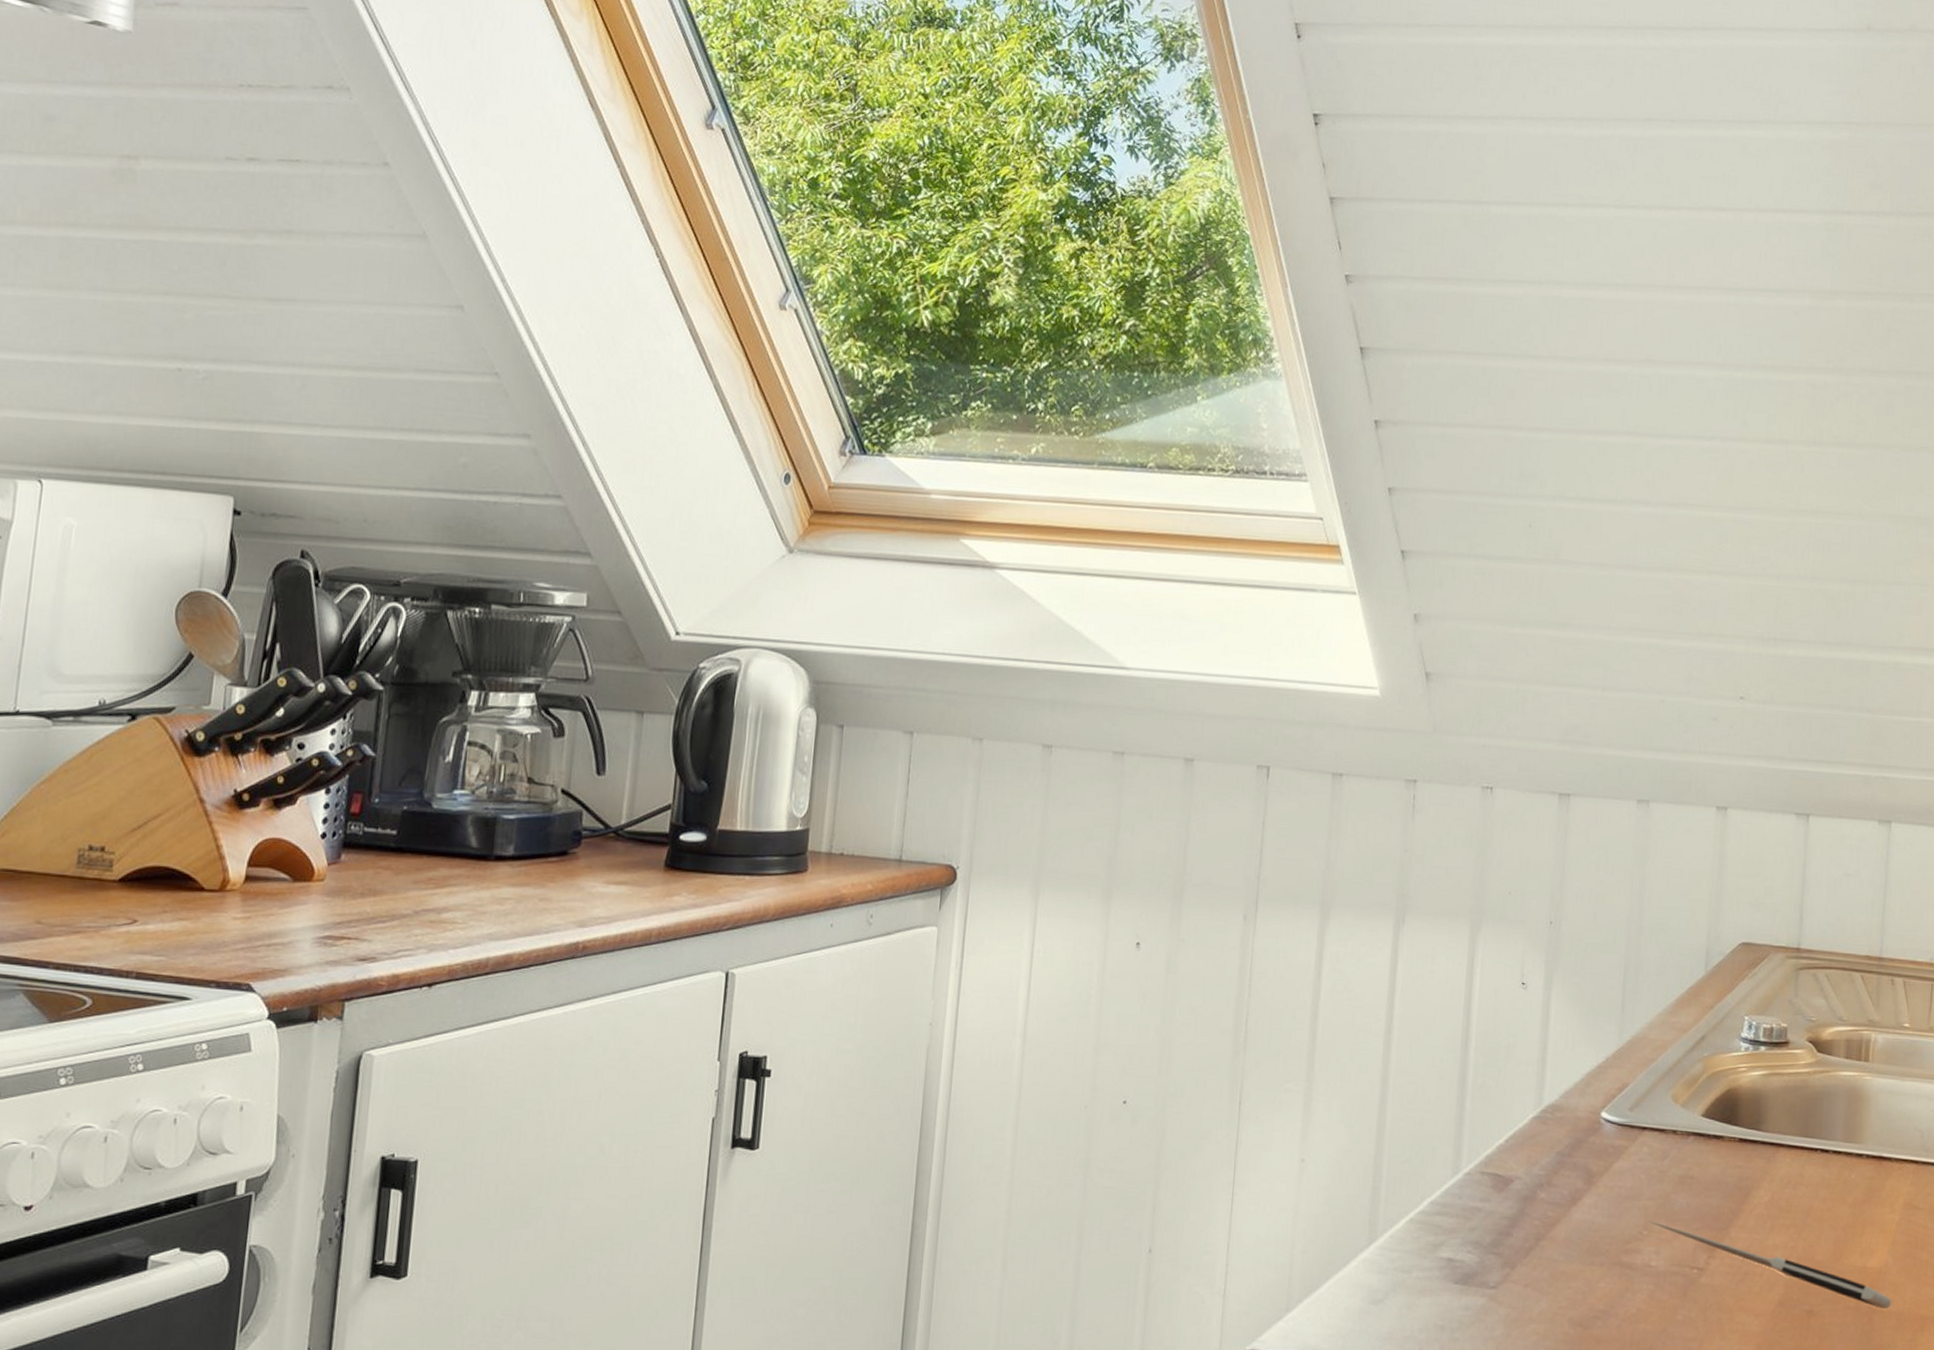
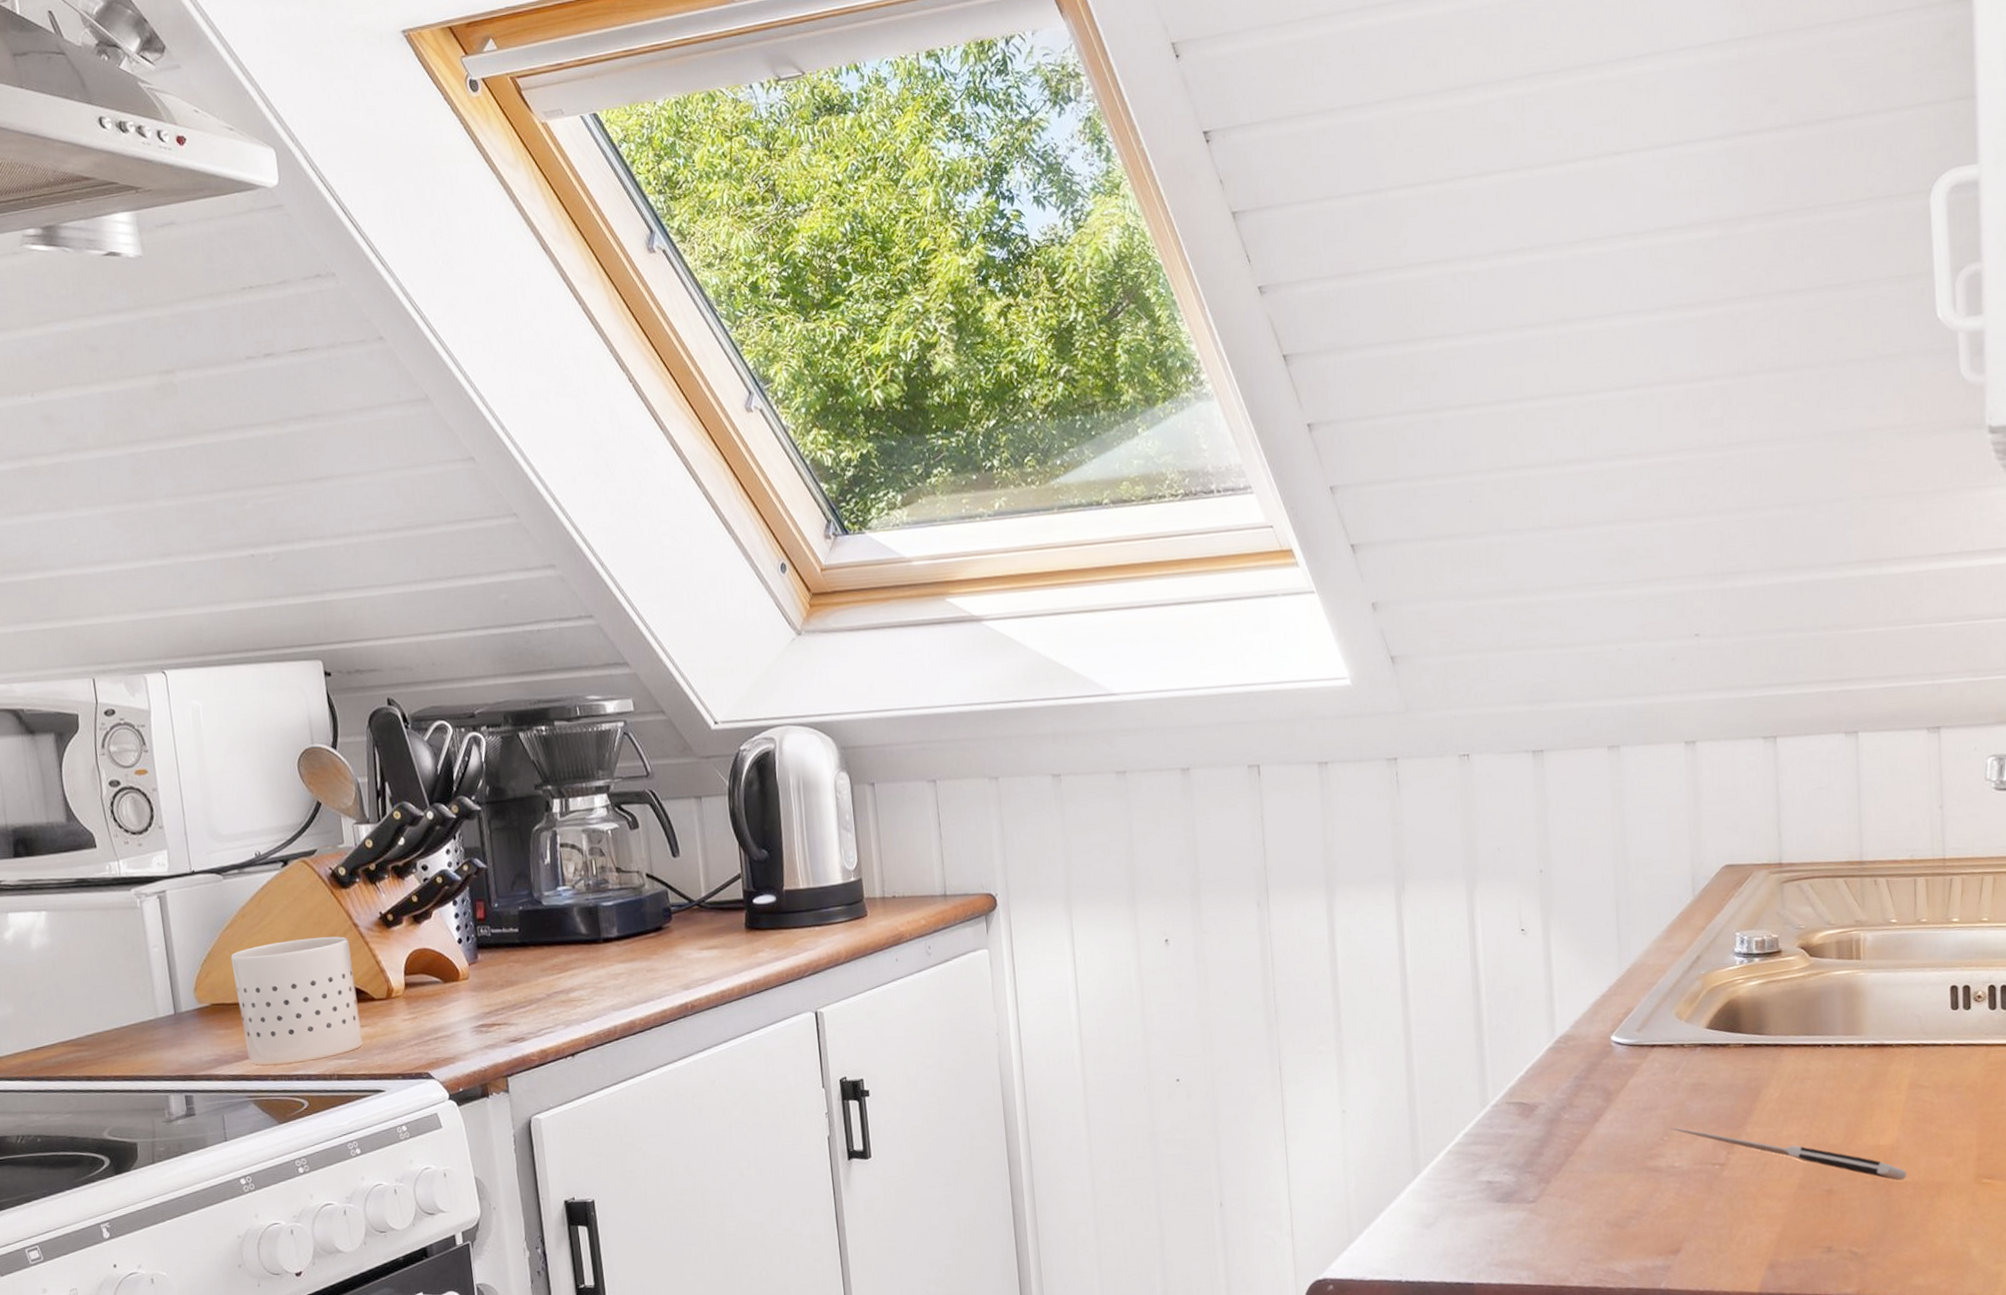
mug: none [29,807,189,953] -> present [230,936,363,1066]

